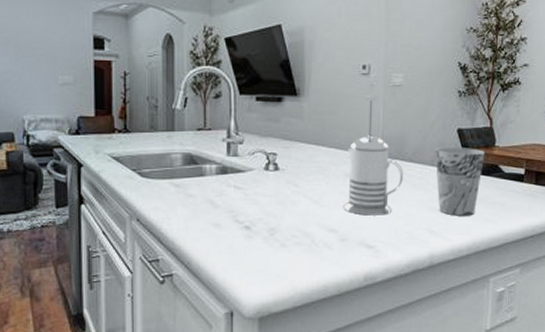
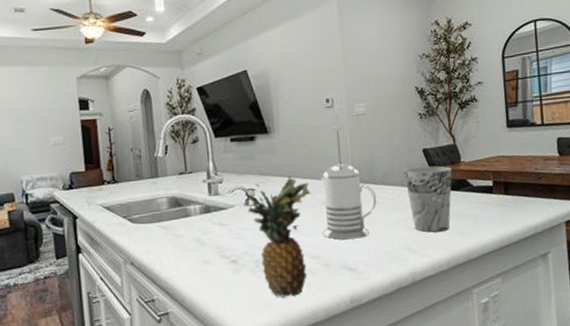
fruit: none [267,143,337,269] -> present [246,176,312,298]

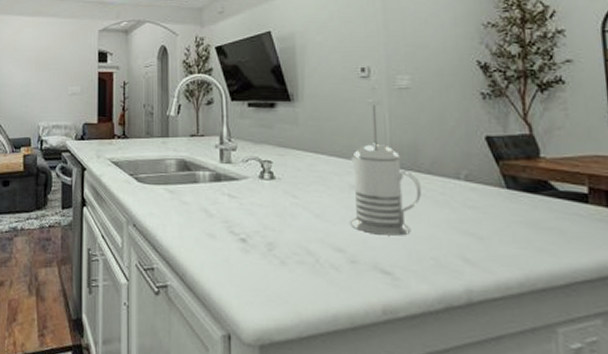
fruit: present [246,176,312,298] -> none [262,151,339,293]
cup: present [404,166,452,232] -> none [459,158,528,243]

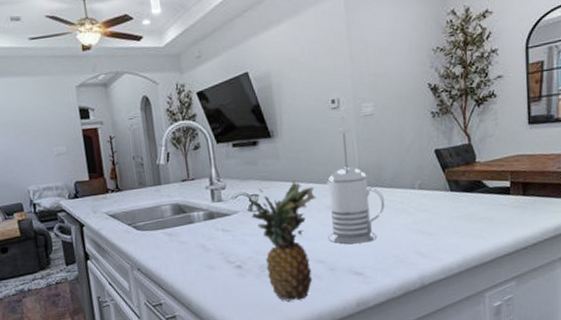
fruit: none [262,151,339,293] -> present [250,180,317,302]

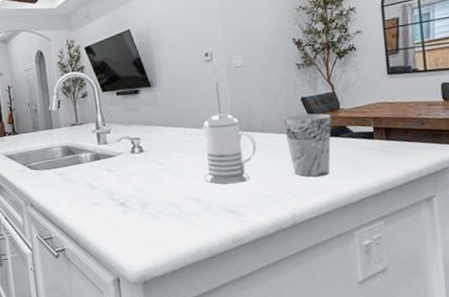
fruit: present [250,180,317,302] -> none [132,125,193,237]
cup: none [414,167,467,236] -> present [282,113,332,177]

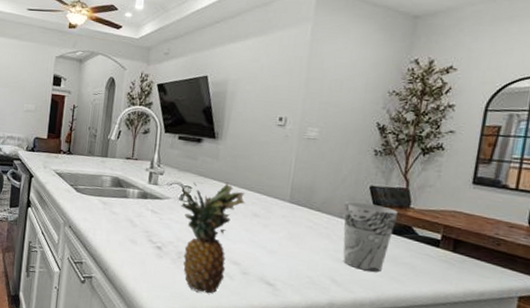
fruit: none [132,125,193,237] -> present [181,182,246,294]
french press: present [201,78,257,184] -> none [248,145,311,257]

